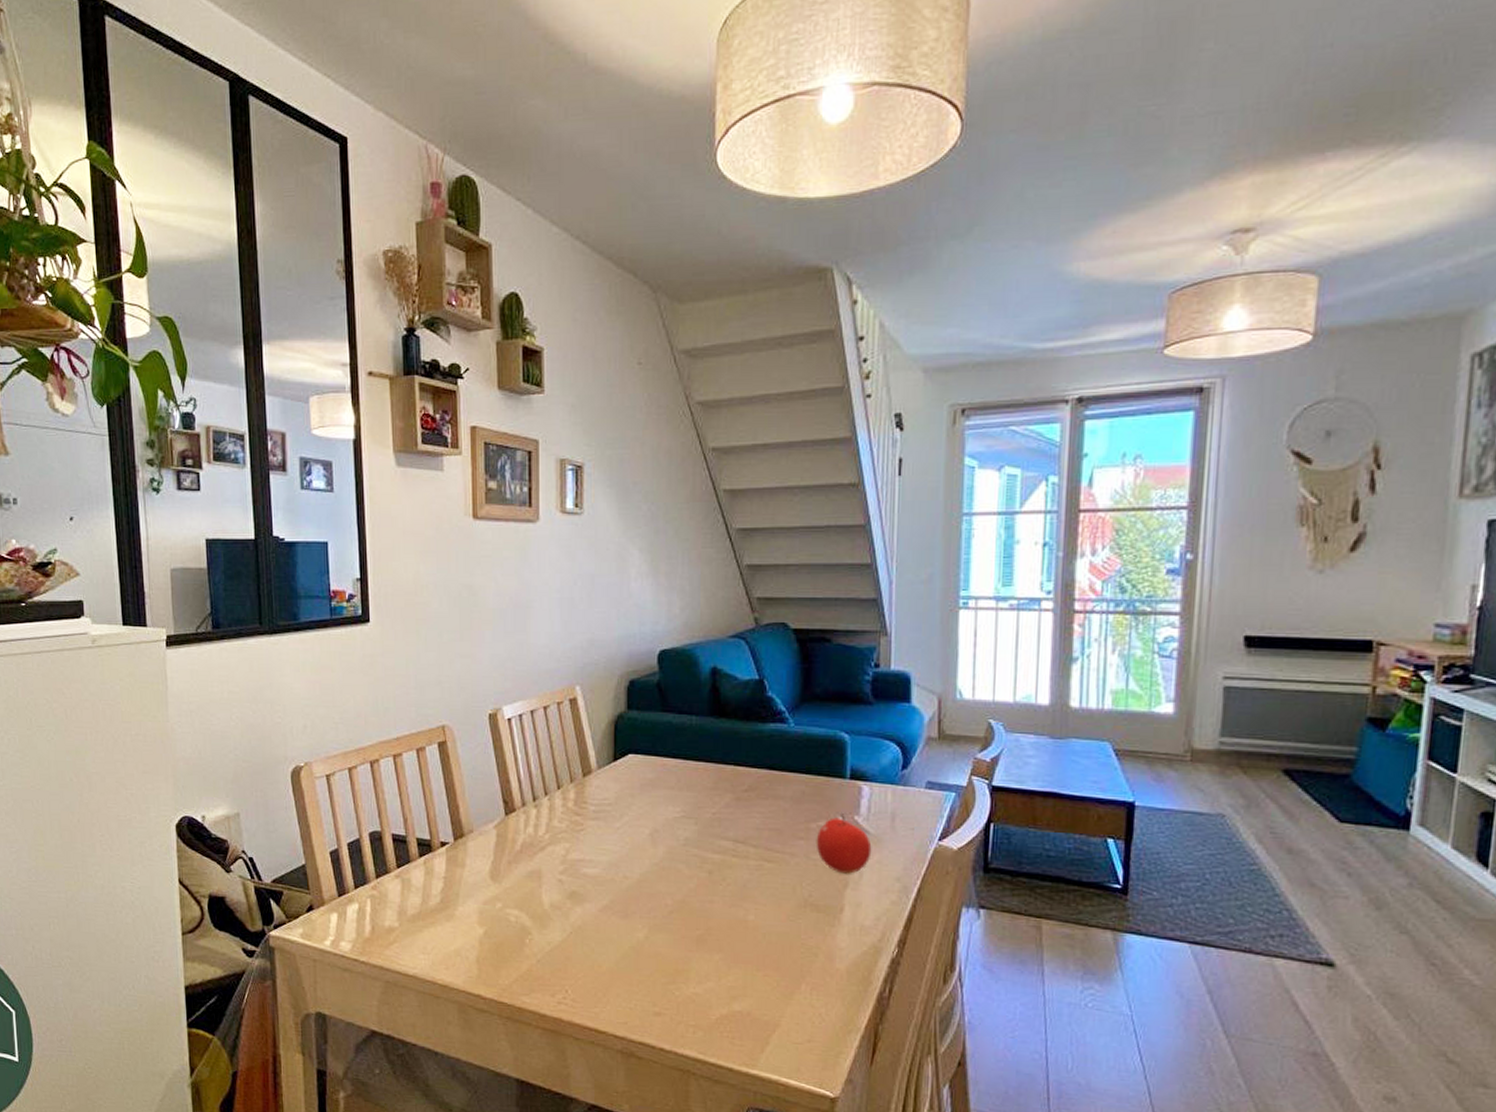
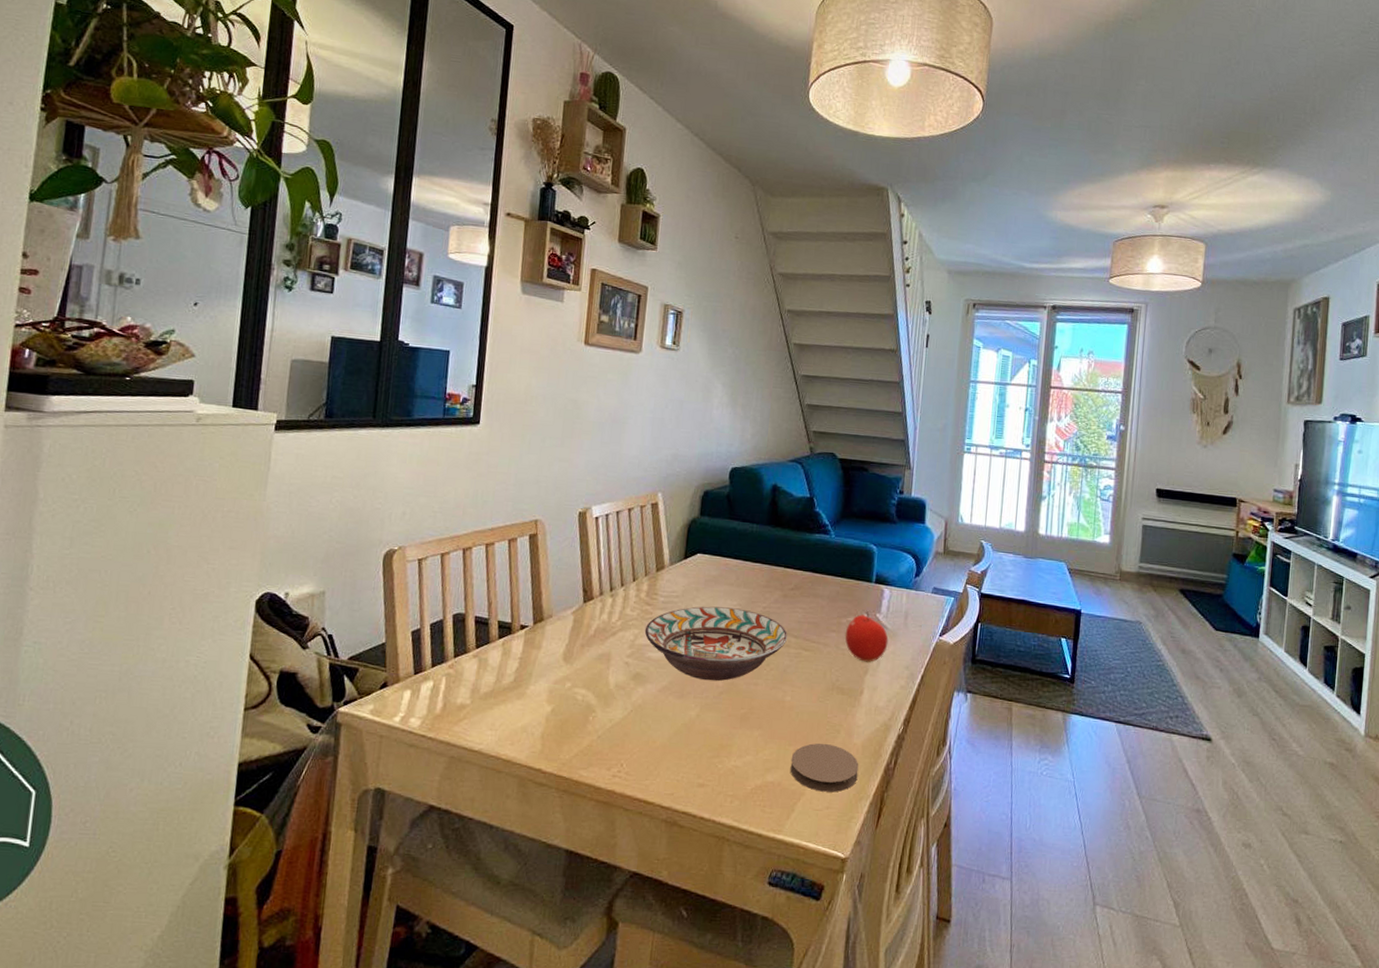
decorative bowl: none [576,814,746,899] -> present [644,606,788,681]
coaster: none [760,968,844,1024] -> present [790,743,859,793]

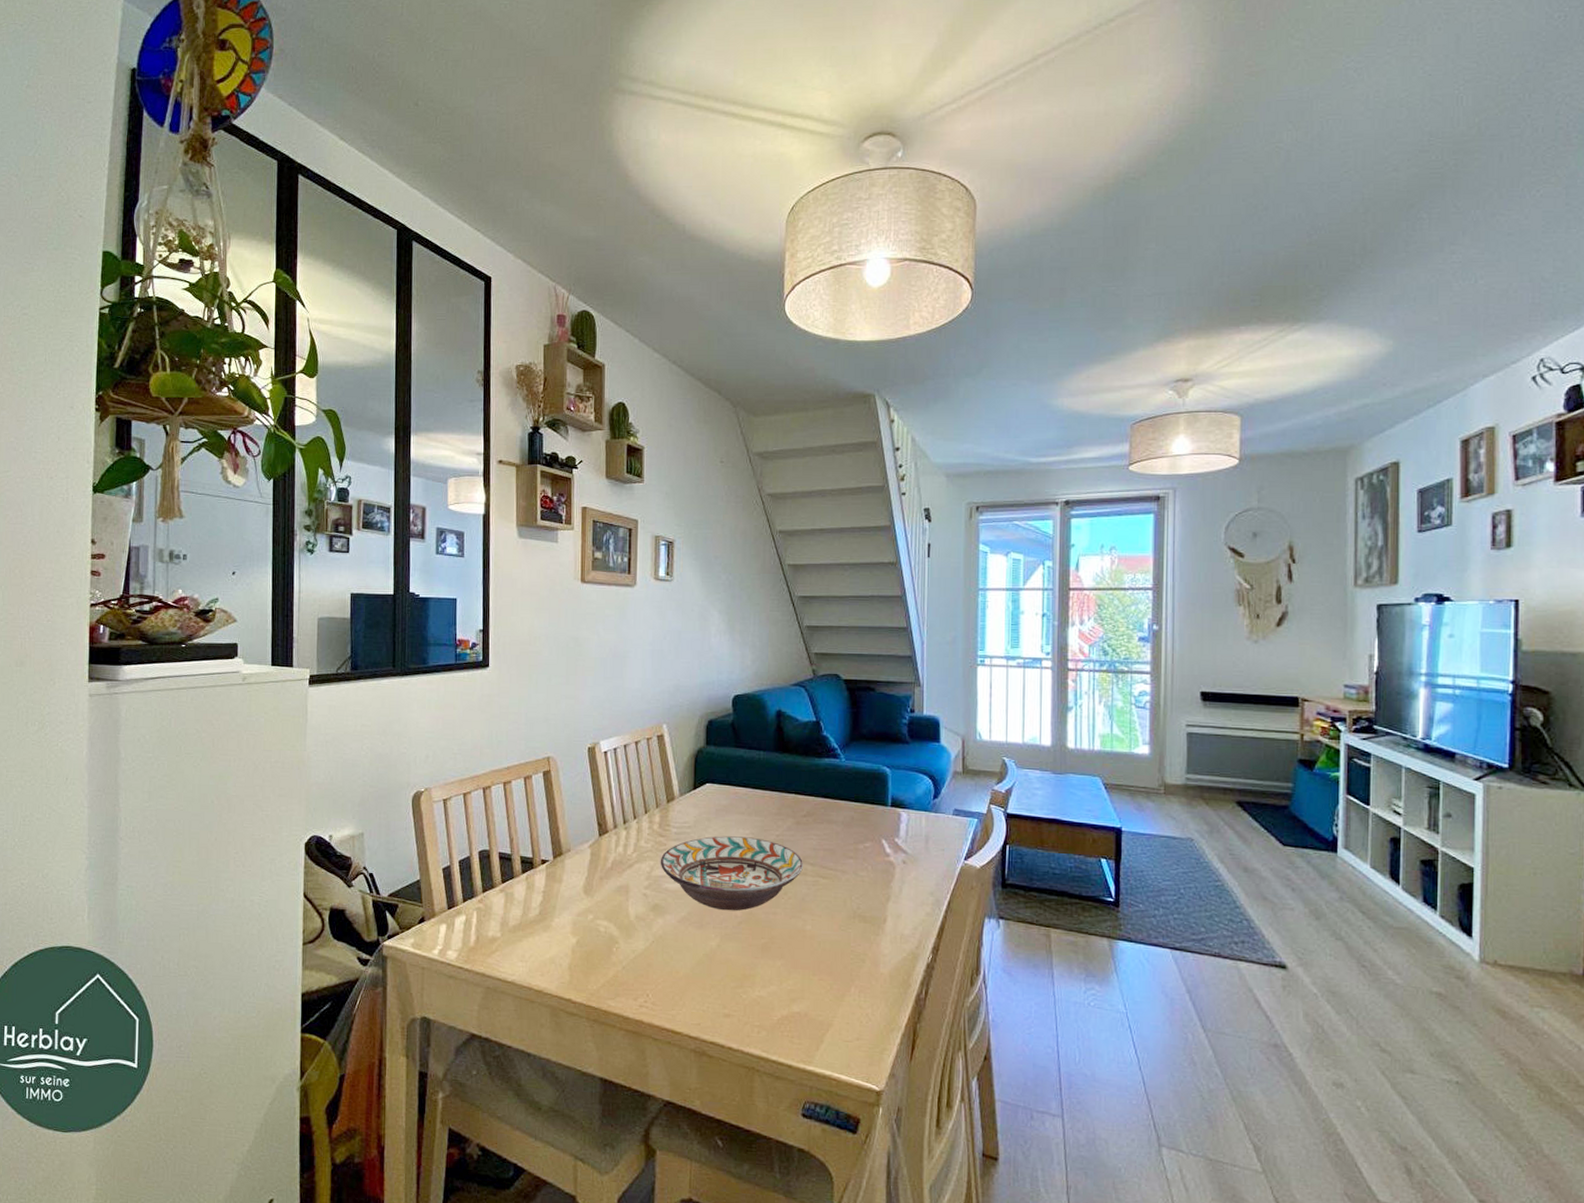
coaster: present [790,743,859,793] -> none [816,972,888,1023]
fruit: present [845,611,889,662] -> none [863,836,910,889]

